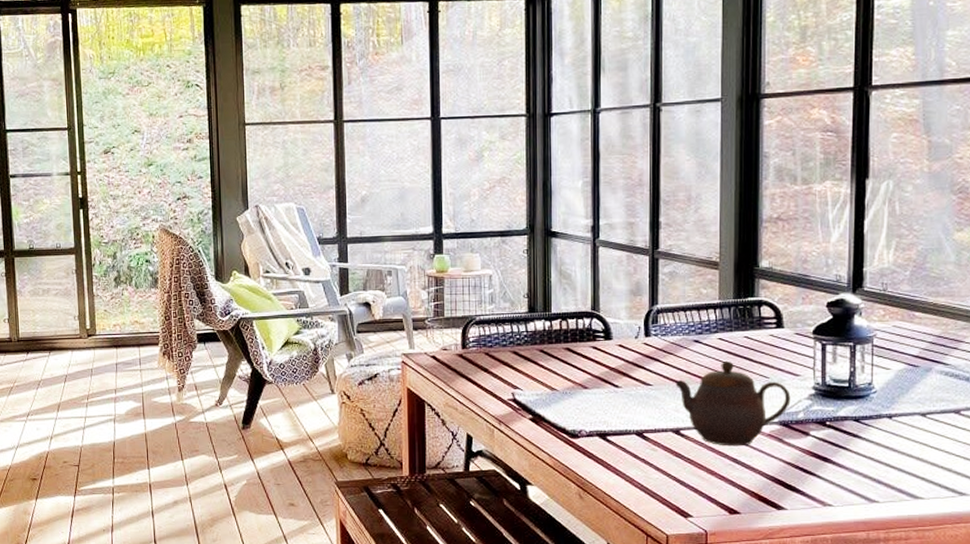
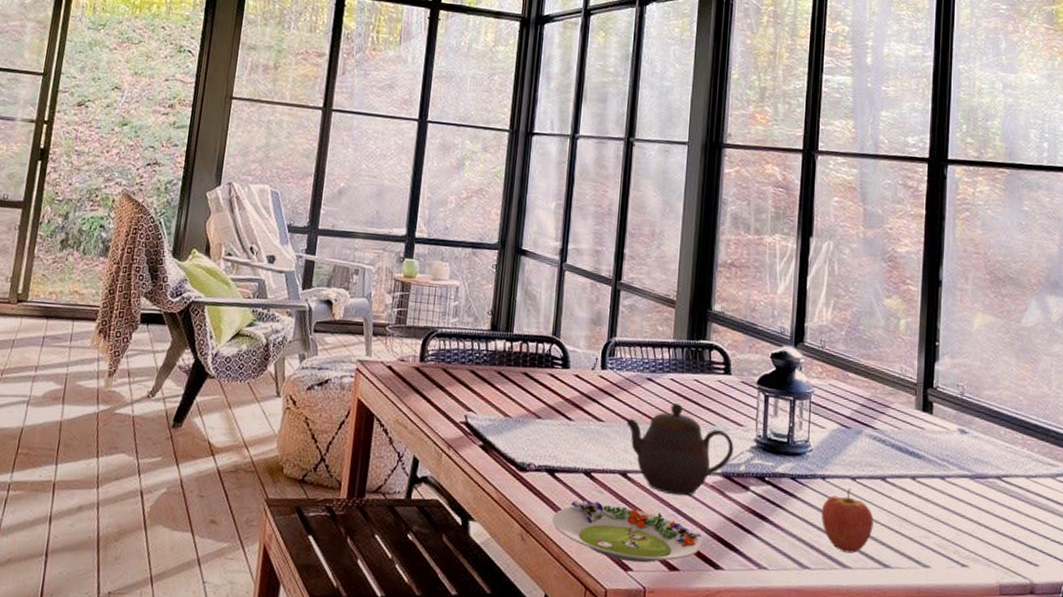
salad plate: none [608,459,761,510] -> present [552,500,701,563]
fruit: none [888,424,947,485] -> present [821,488,874,554]

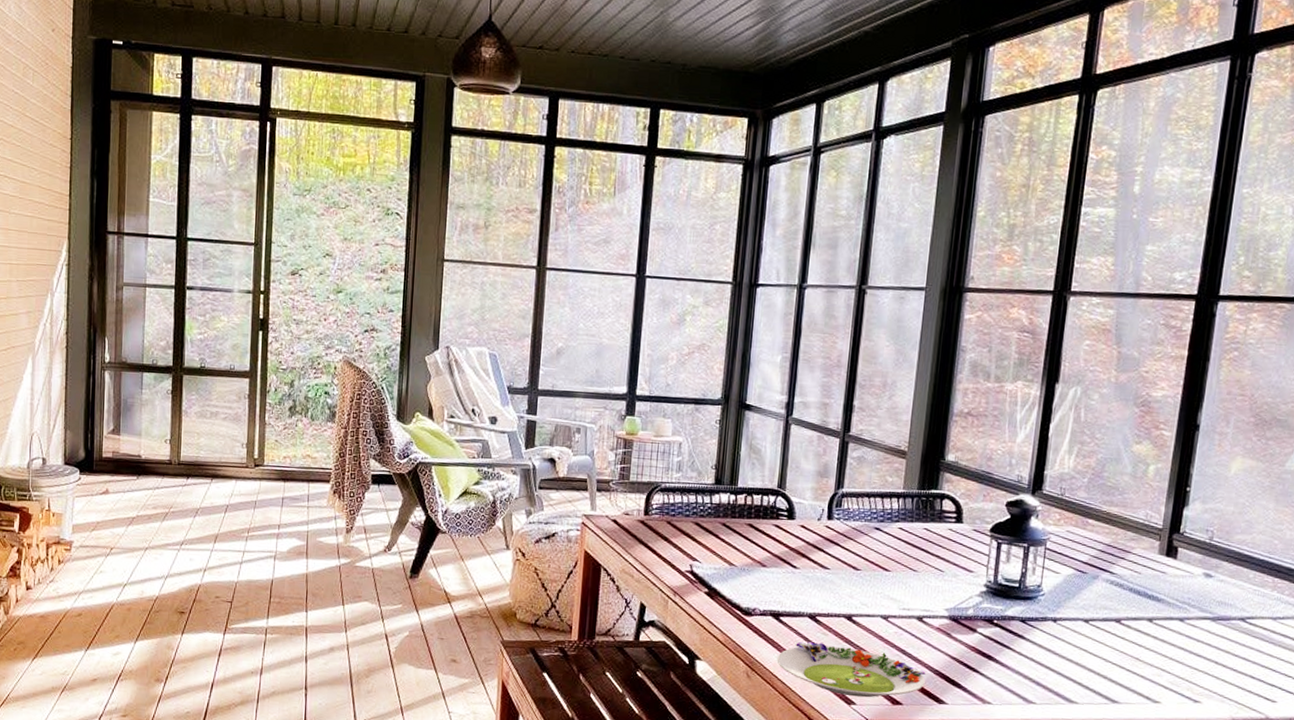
teapot: present [626,403,734,496] -> none [852,551,963,638]
fruit: present [821,488,874,554] -> none [1049,629,1105,690]

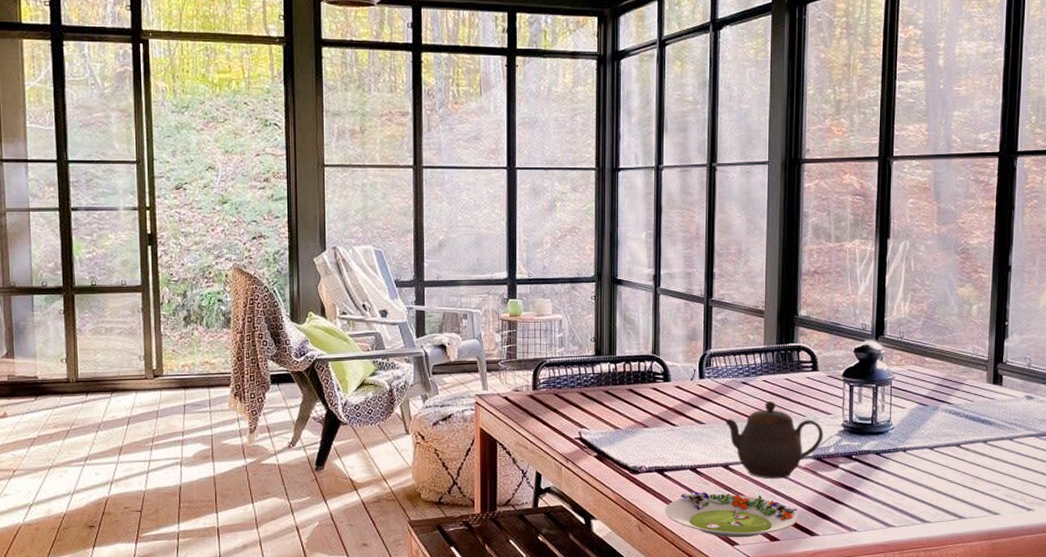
teapot: none [852,551,963,638] -> present [725,401,823,479]

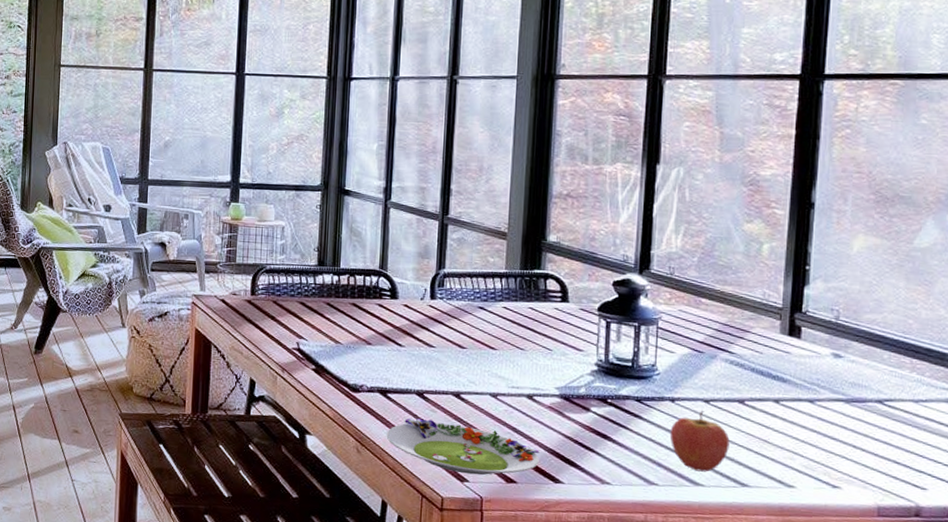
teapot: present [725,401,823,479] -> none [458,330,573,416]
fruit: none [903,456,950,510] -> present [669,410,730,472]

